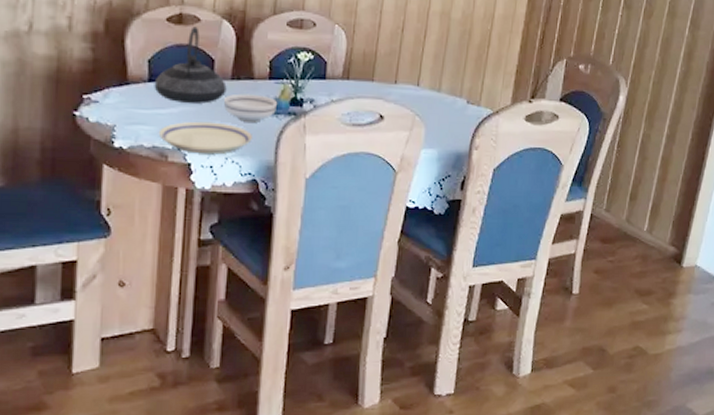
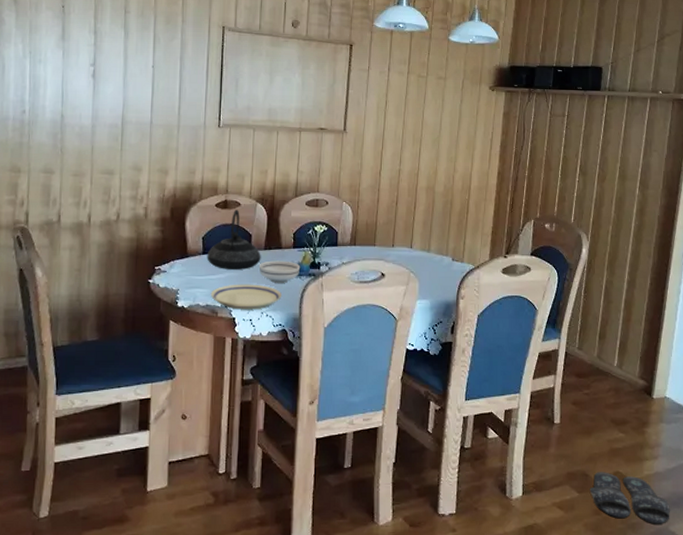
slippers: none [605,346,690,402] -> present [589,472,670,525]

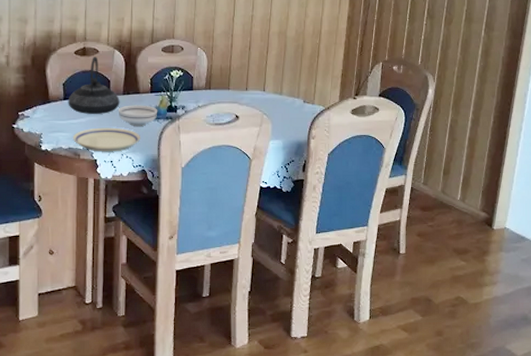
slippers: present [589,472,670,525] -> none [432,297,507,344]

